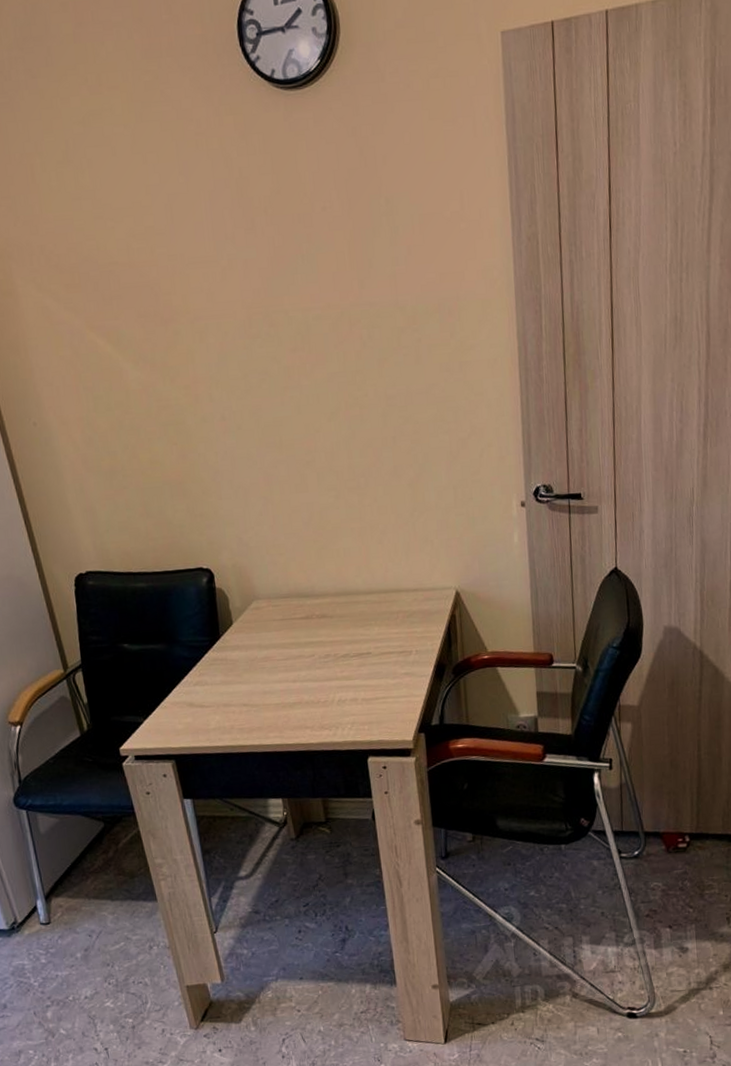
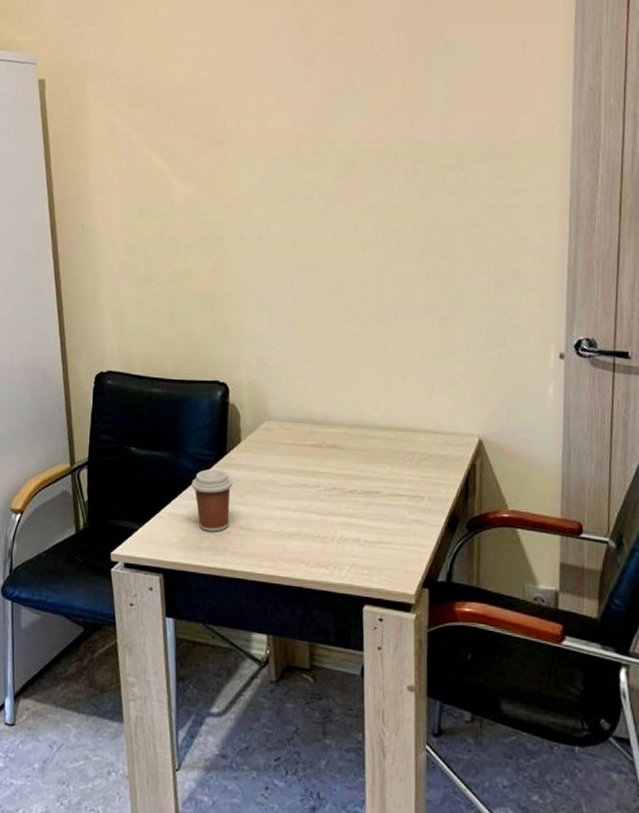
coffee cup: none [189,653,233,714] -> present [191,468,233,532]

